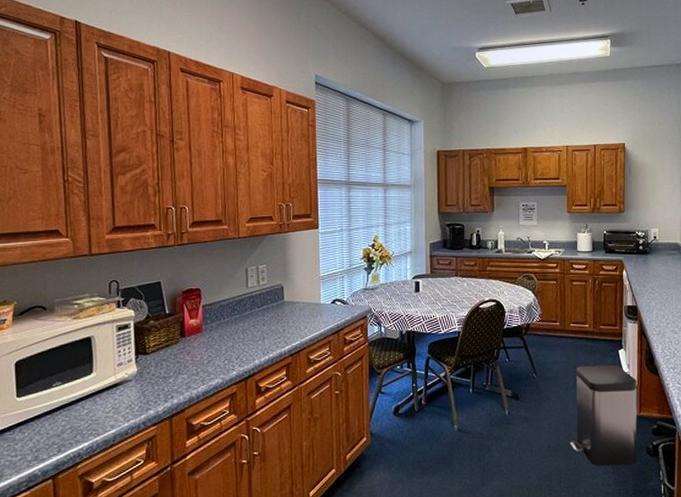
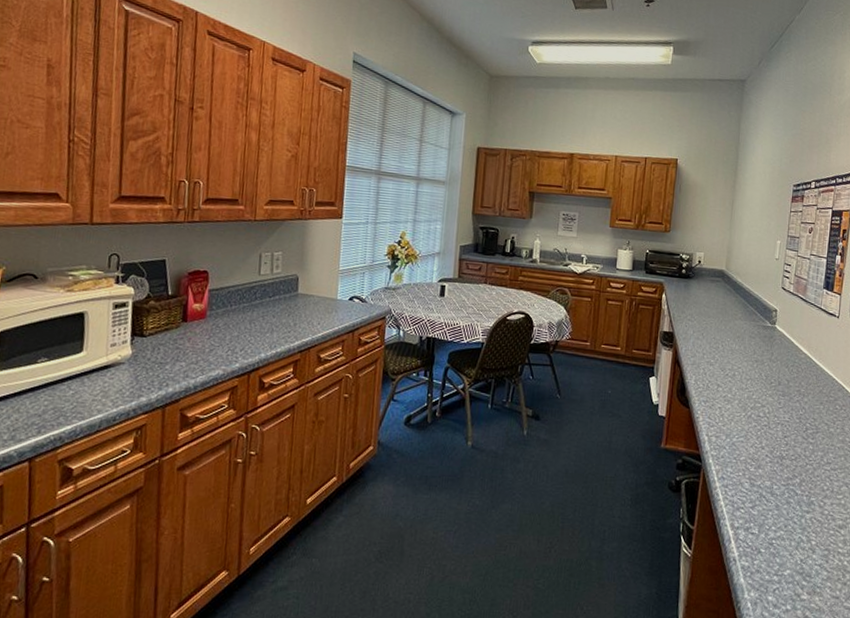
pedal bin: present [569,365,638,467] -> none [588,390,666,499]

